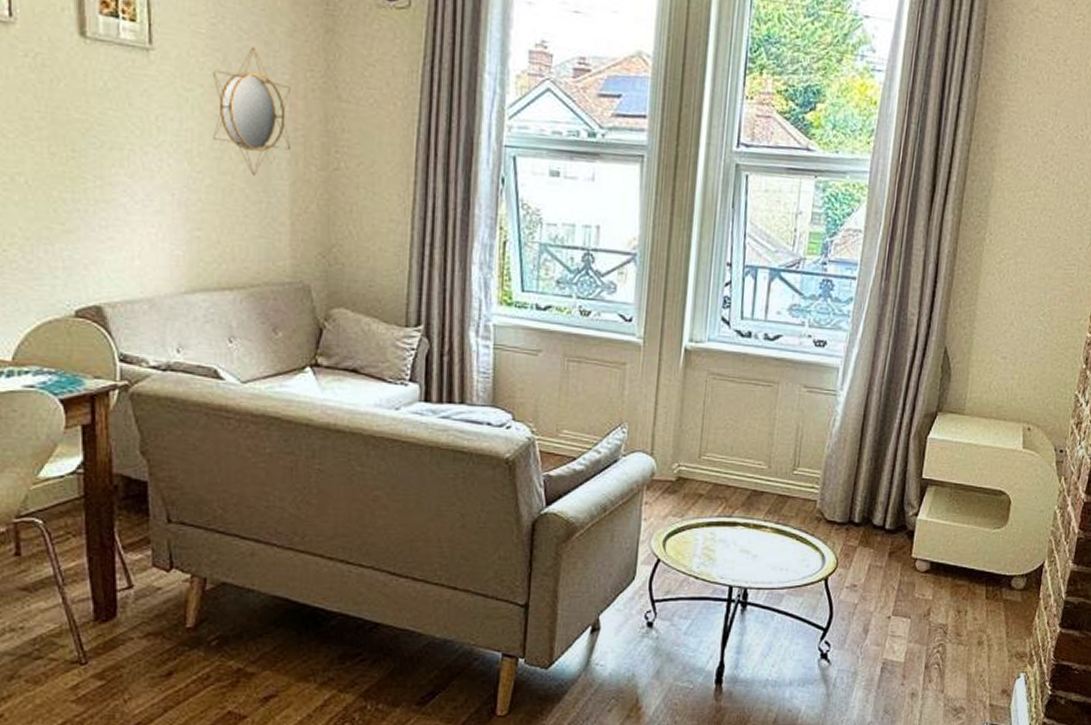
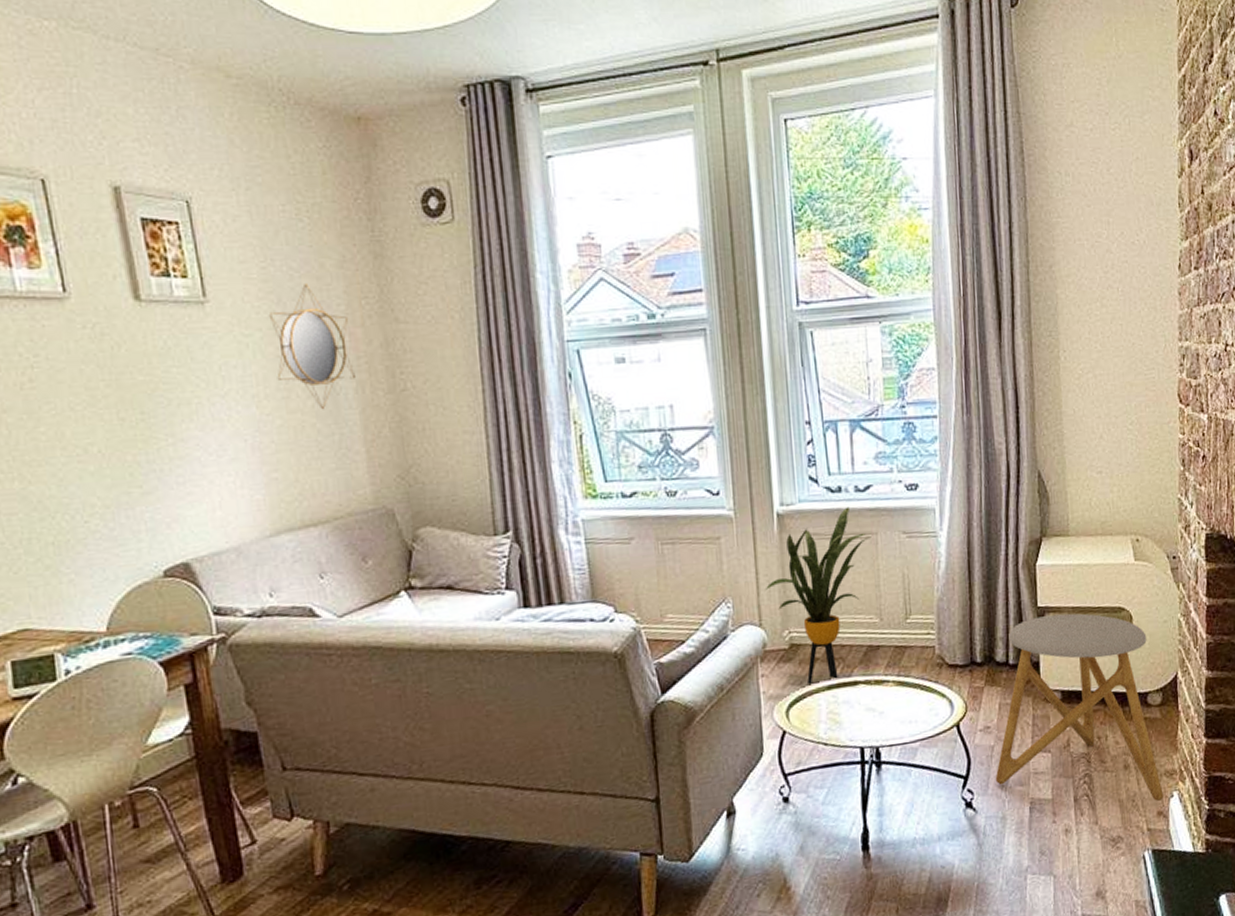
house plant: none [661,352,772,518] -> present [765,506,870,684]
stool: none [853,488,1022,679] -> present [995,613,1164,801]

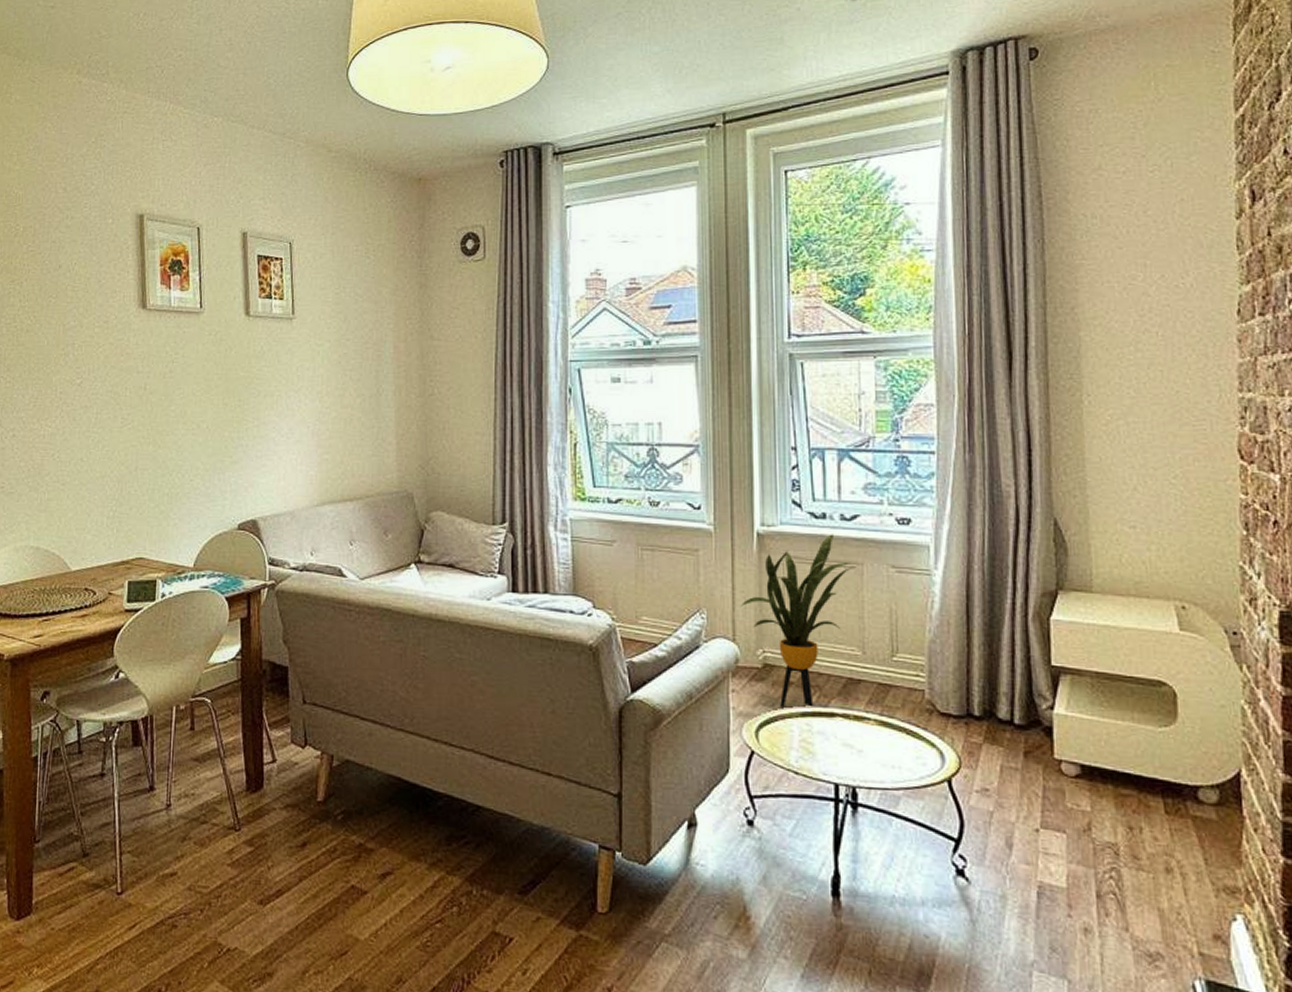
home mirror: present [268,283,357,410] -> none [336,306,396,407]
stool: present [995,613,1164,801] -> none [994,677,1222,921]

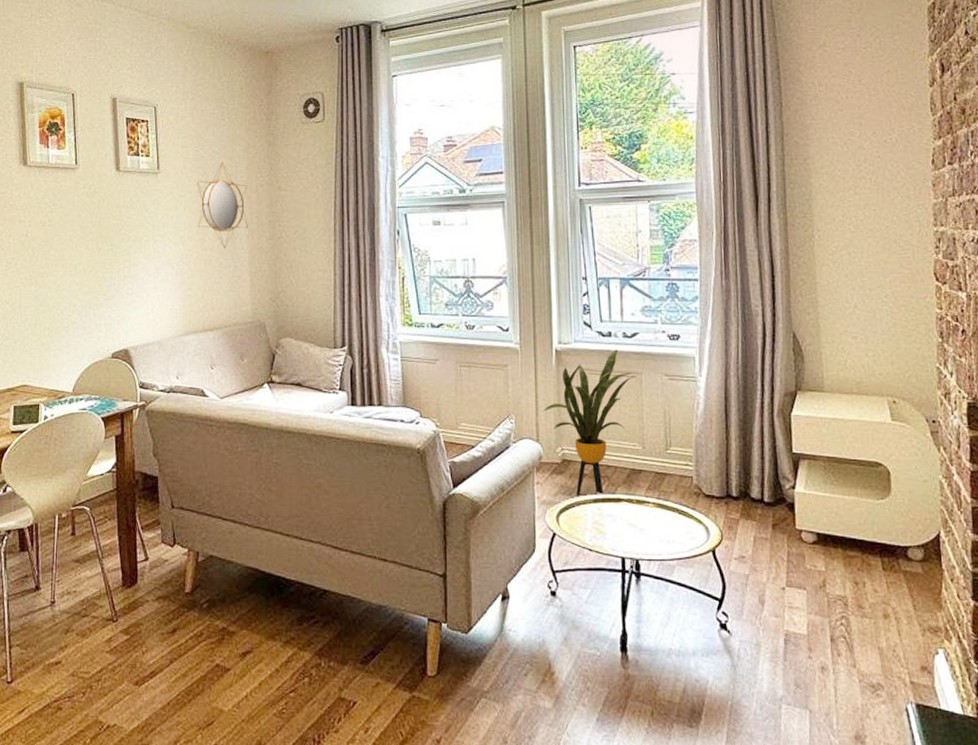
home mirror: none [336,306,396,407] -> present [196,162,249,249]

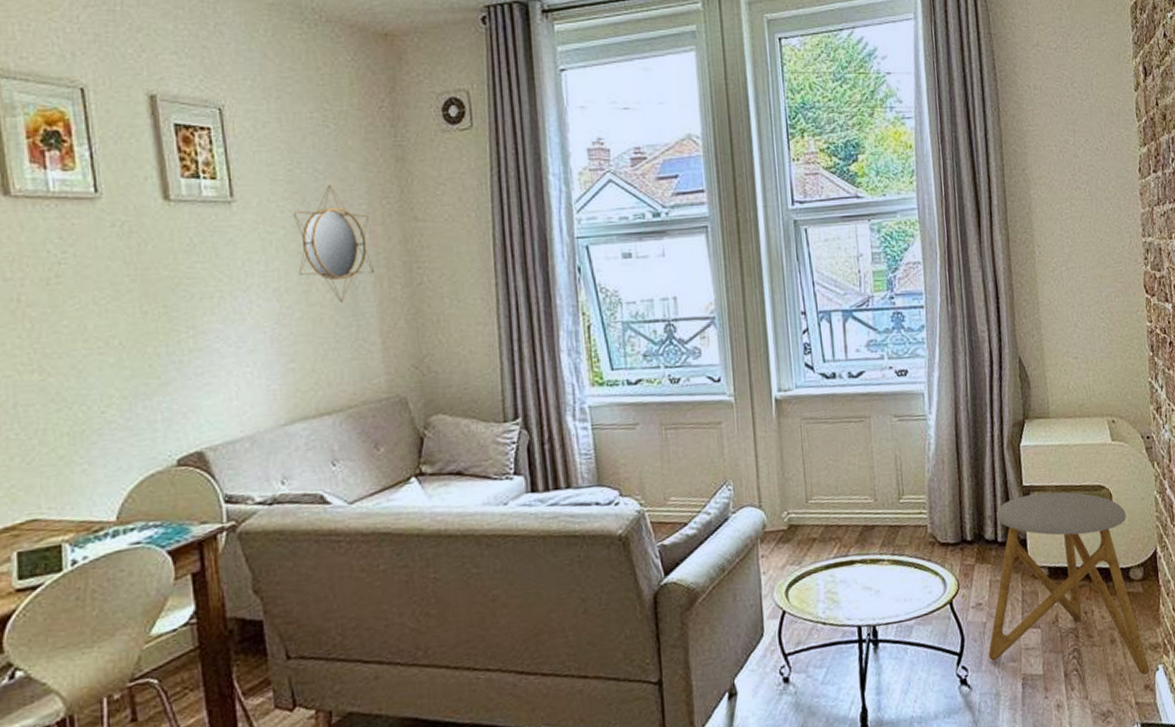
house plant: present [542,349,636,496] -> none [764,392,864,564]
stool: none [749,462,928,655] -> present [988,492,1149,675]

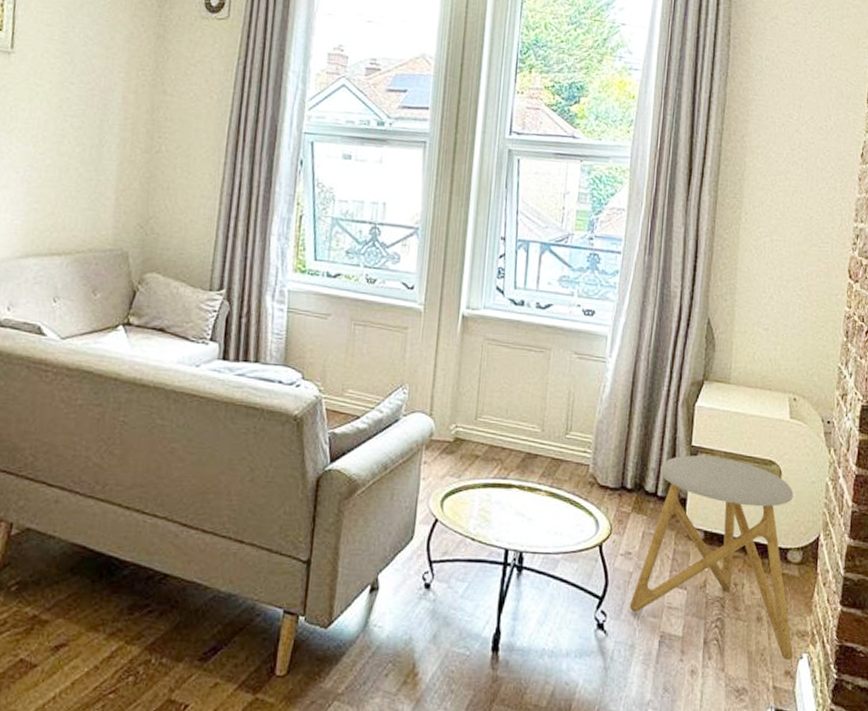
home mirror: present [292,185,375,303] -> none [55,50,126,158]

